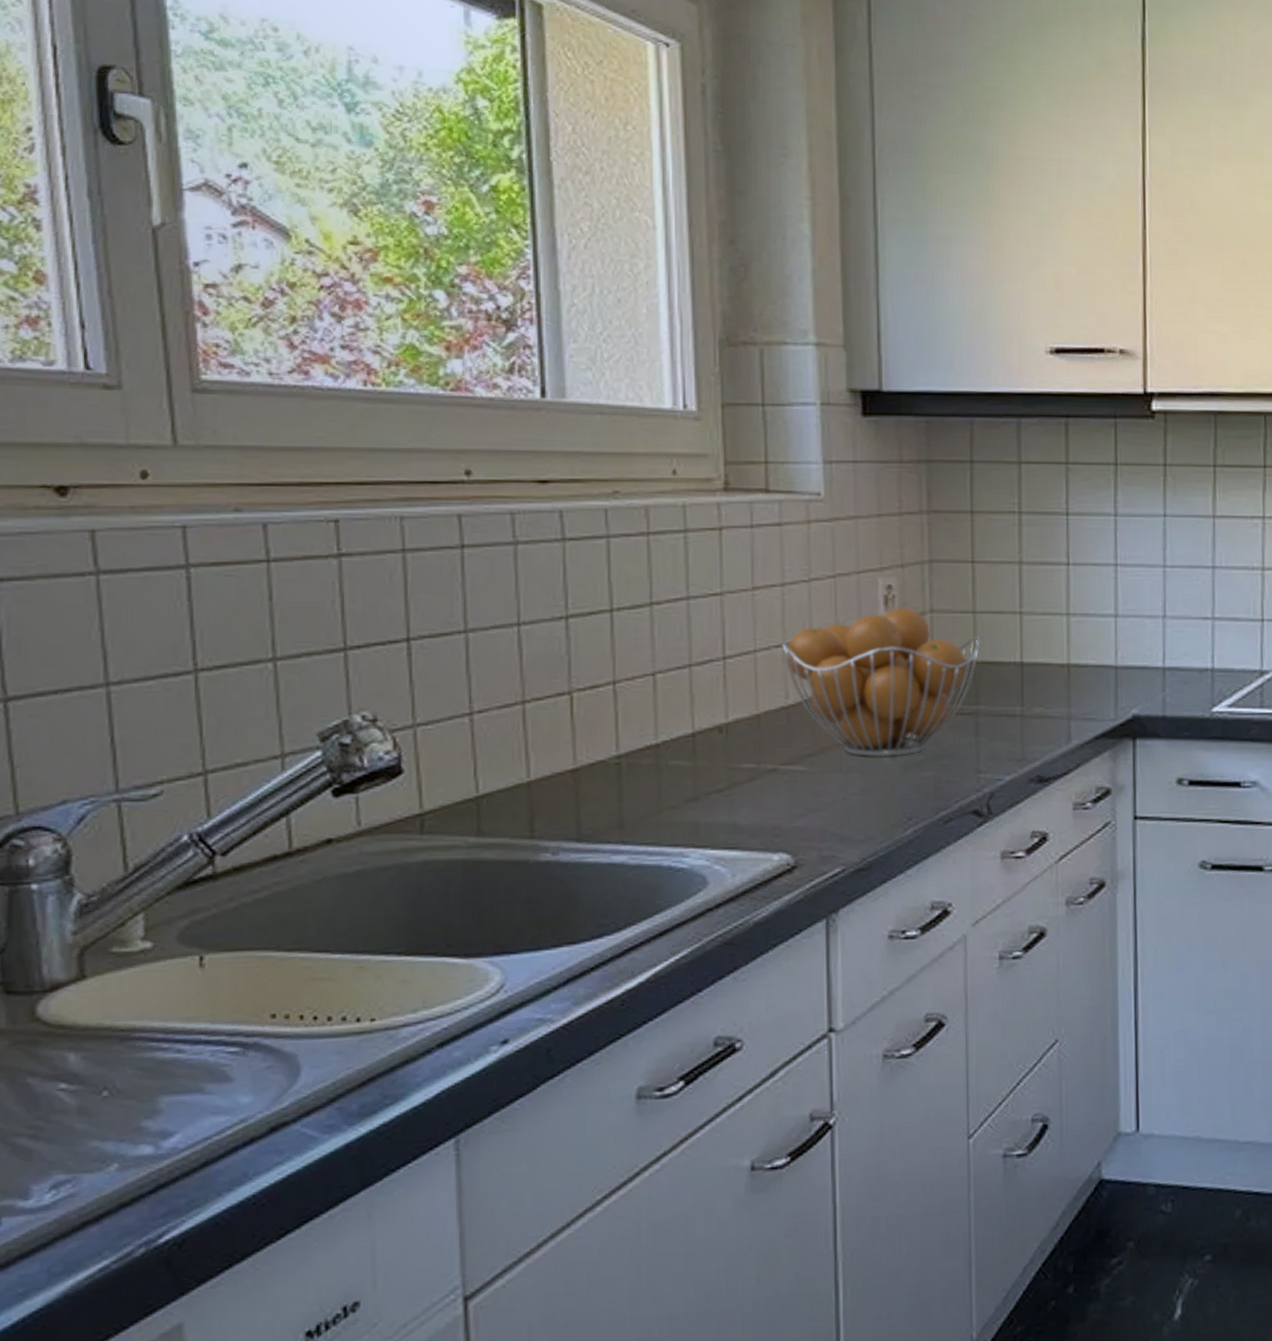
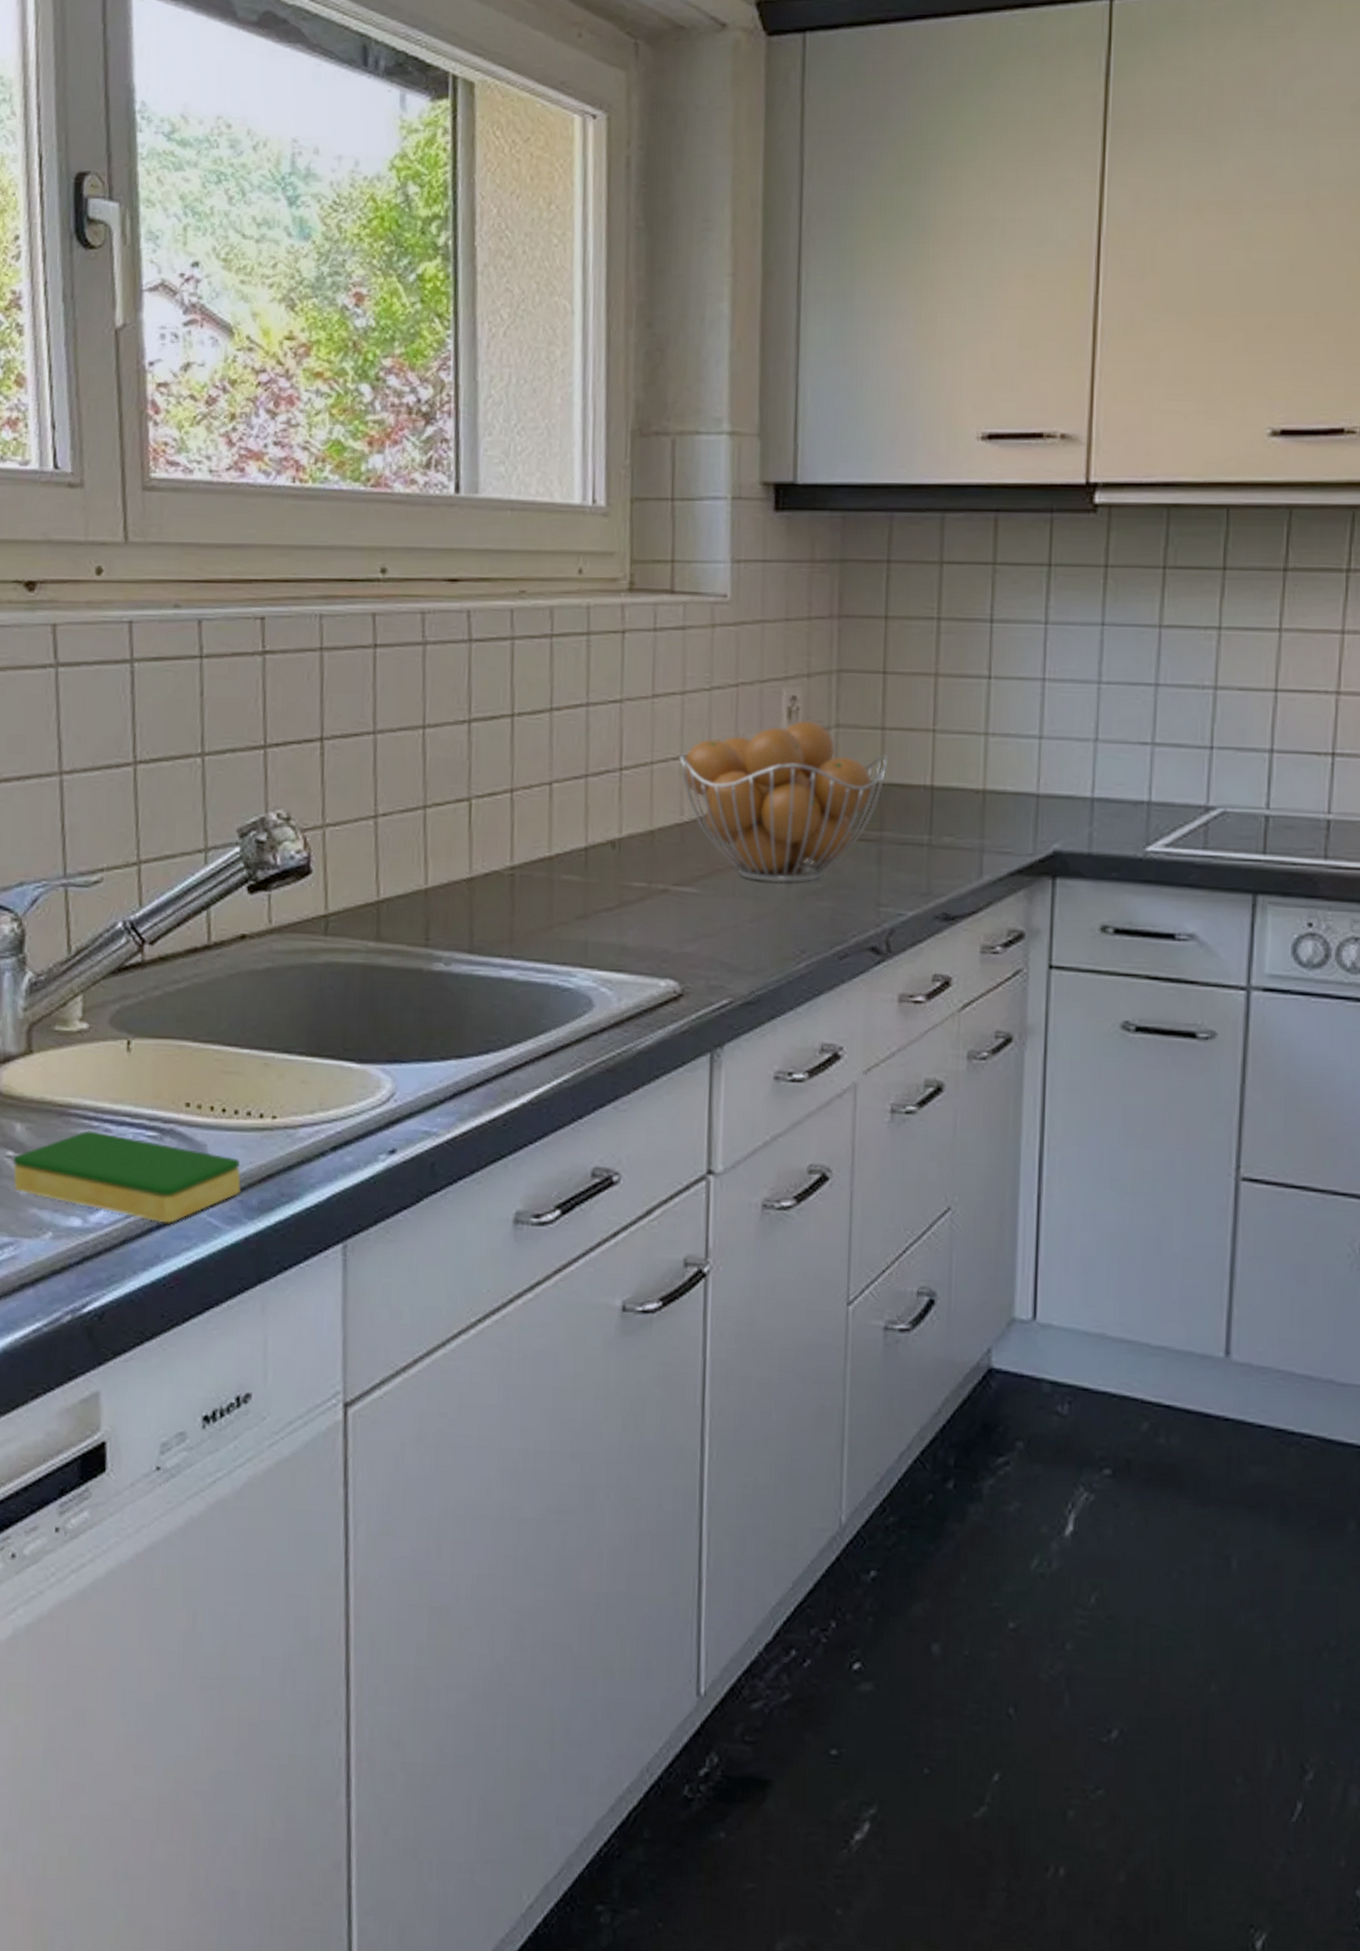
dish sponge: none [66,1053,338,1140] -> present [13,1130,241,1223]

